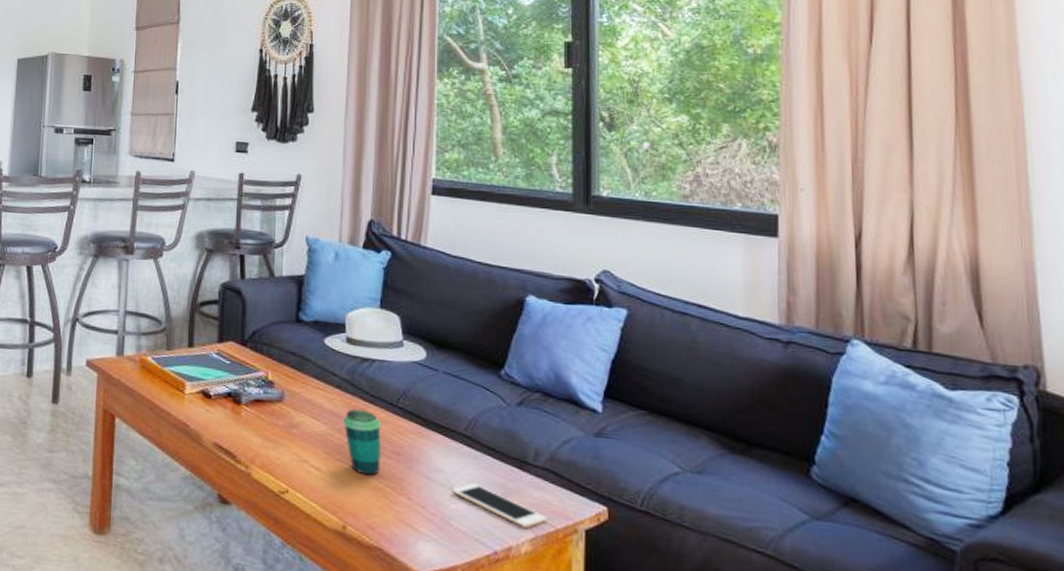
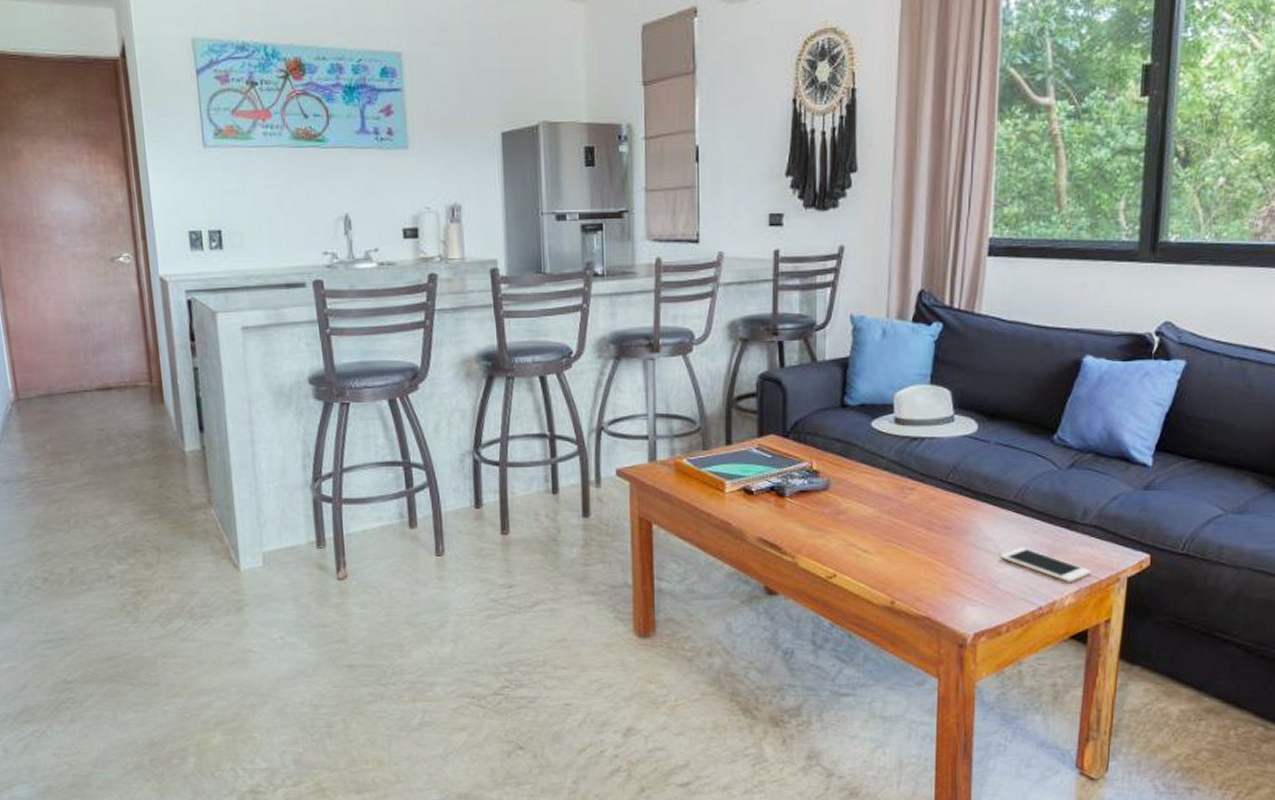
cup: present [343,409,381,475] -> none [892,489,930,550]

